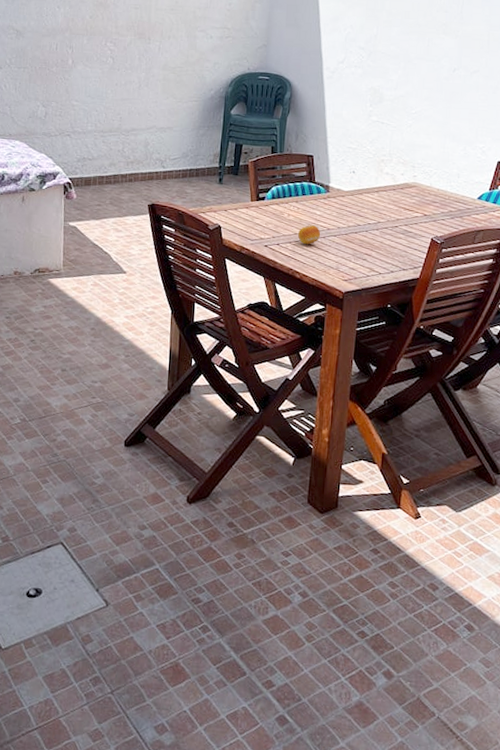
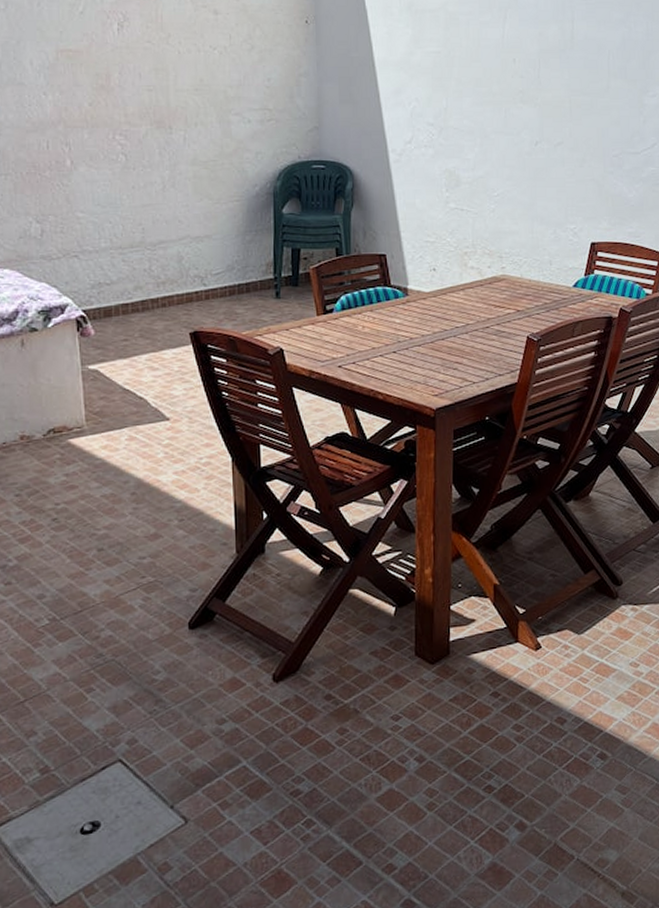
fruit: present [297,225,321,245] -> none [375,336,403,360]

